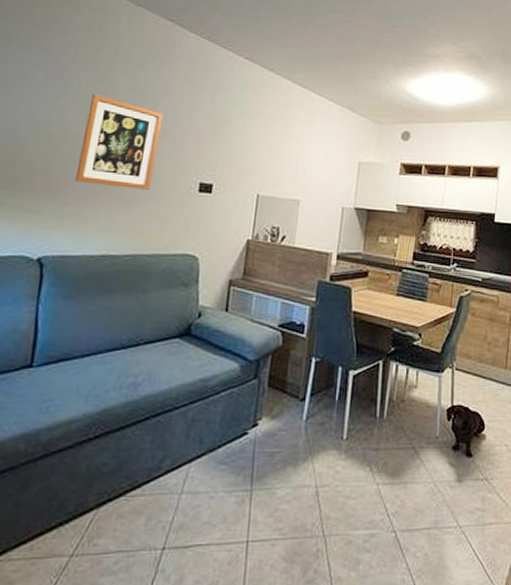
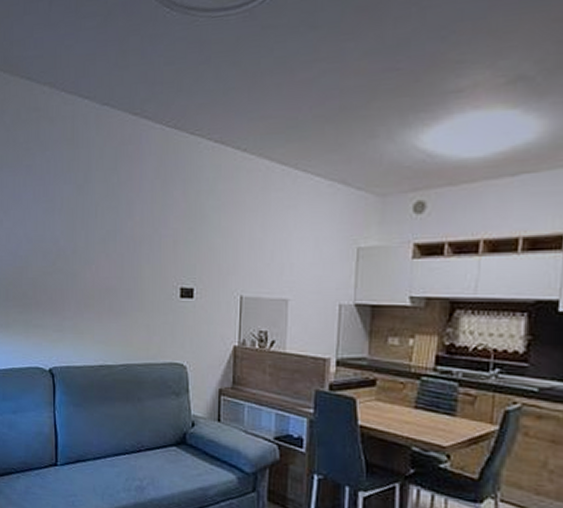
wall art: present [75,93,164,190] -> none [69,206,139,299]

